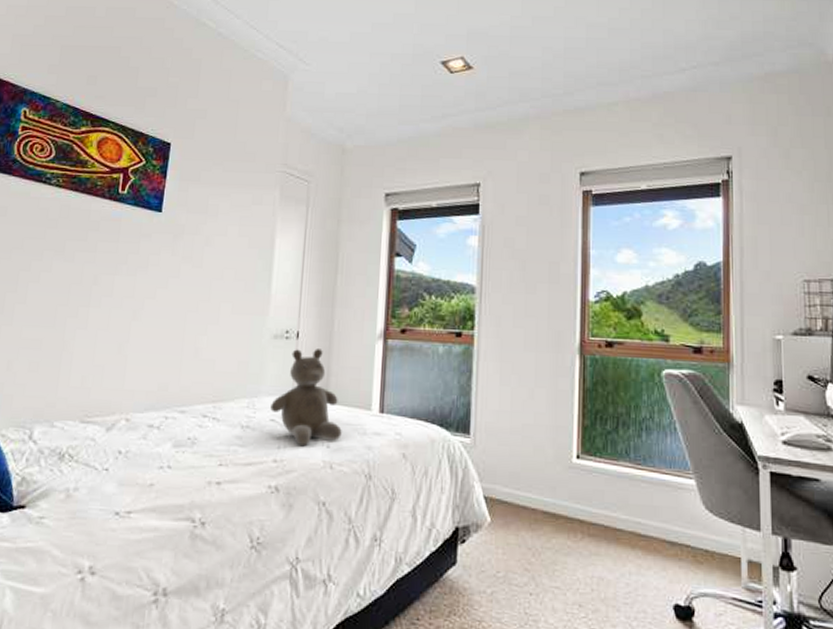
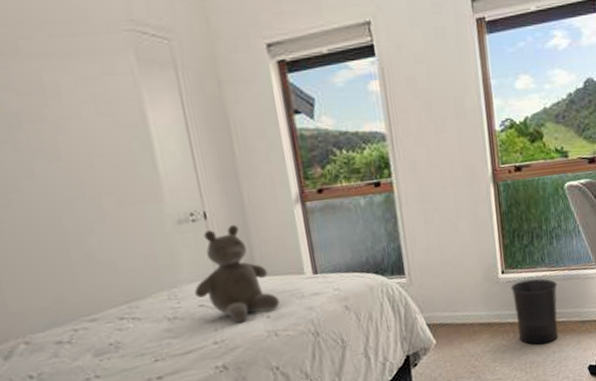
waste bin: none [585,472,643,559] -> present [510,278,559,345]

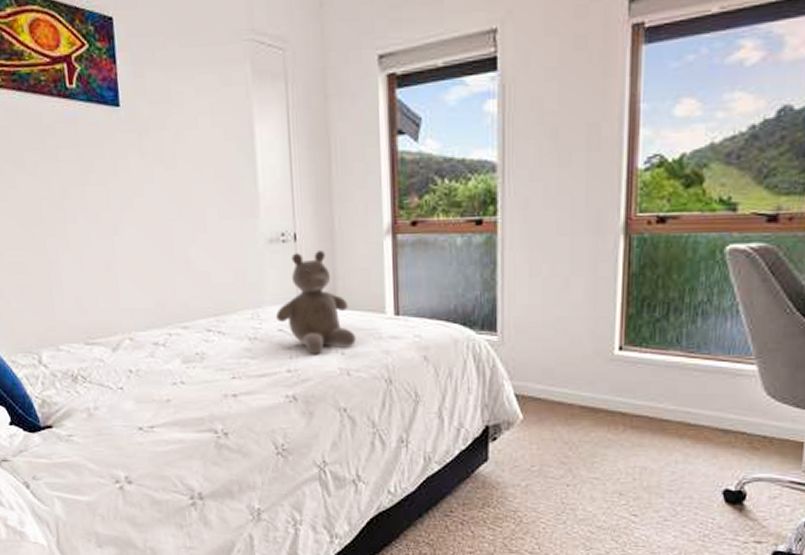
waste bin: present [510,278,559,345] -> none [628,363,695,449]

